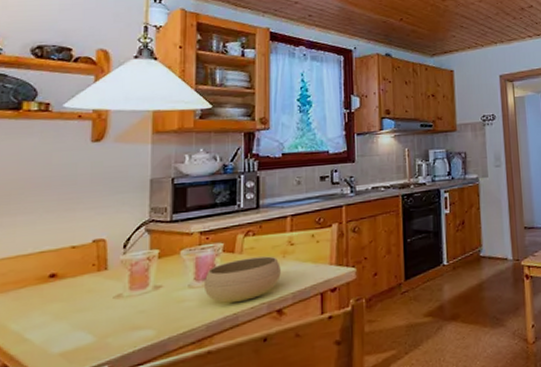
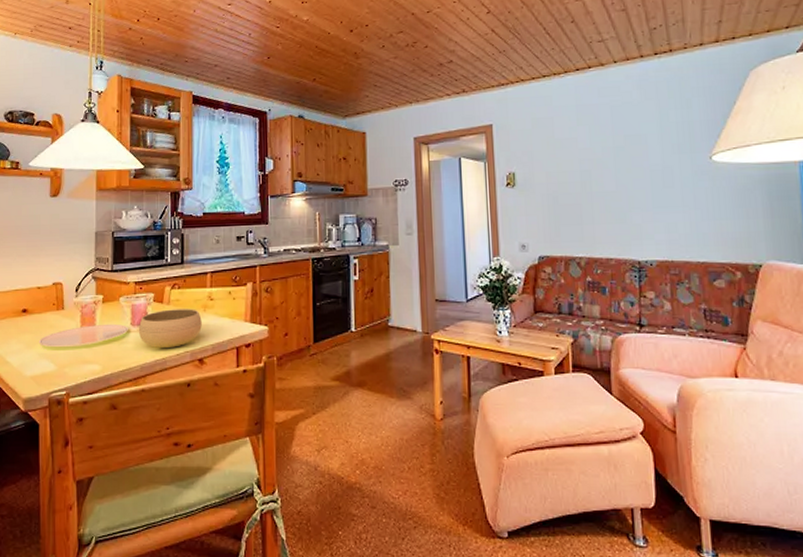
plate: none [71,280,192,316] -> present [38,323,129,348]

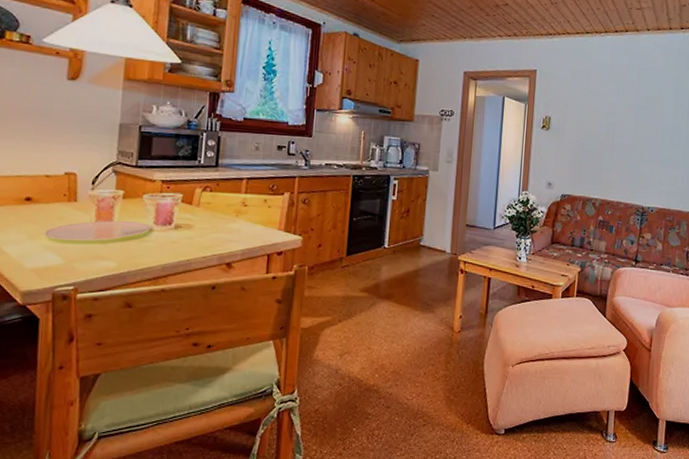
bowl: present [138,309,202,349] -> none [162,211,233,251]

